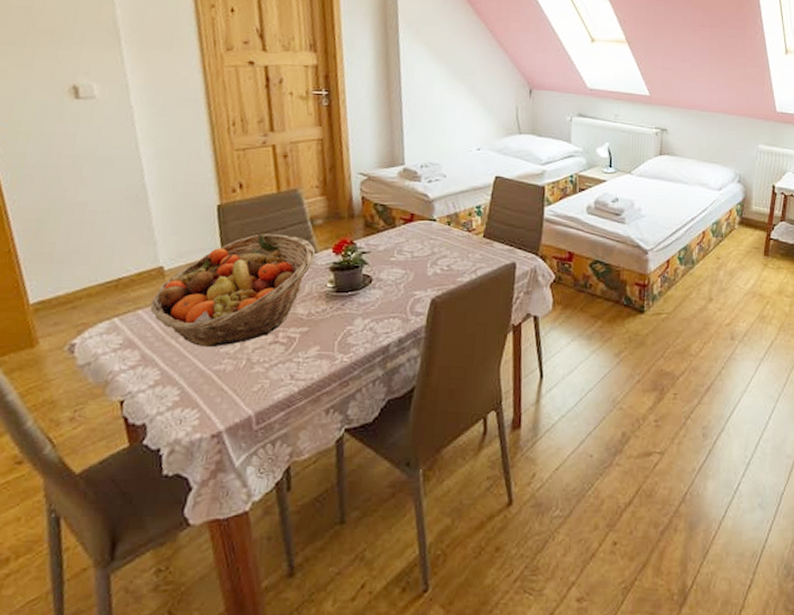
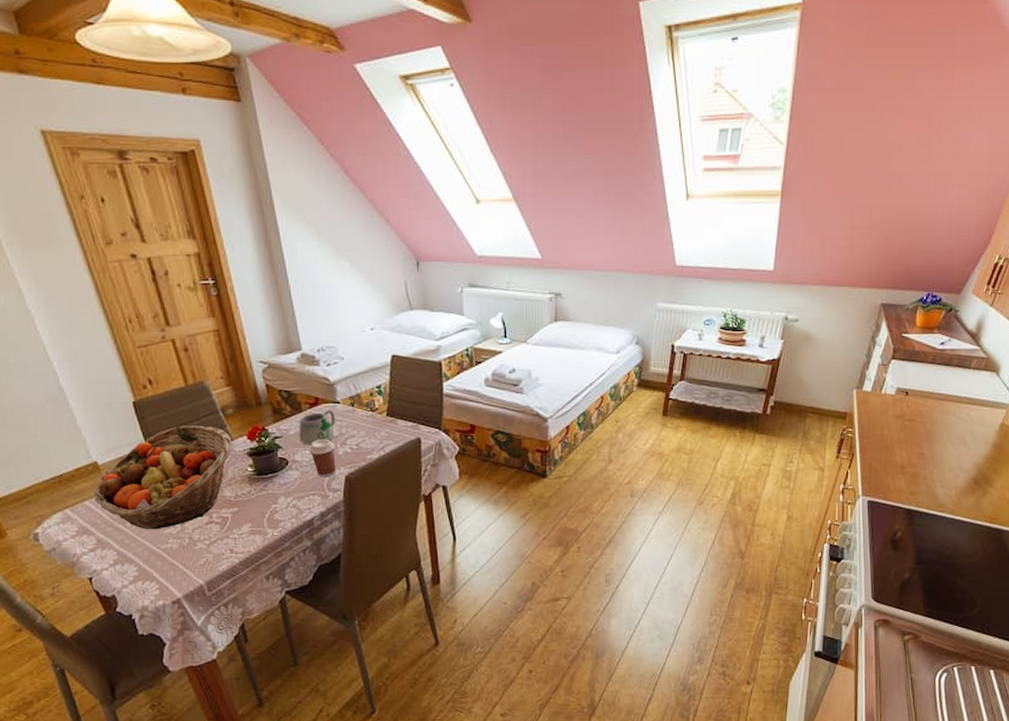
mug: none [388,227,437,263] -> present [299,410,345,445]
coffee cup: none [396,257,425,299] -> present [309,439,336,477]

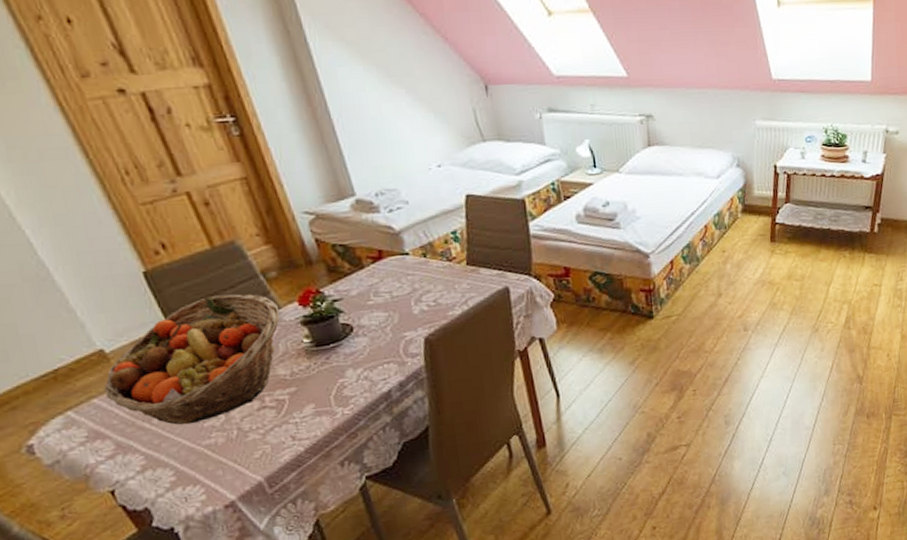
mug: present [299,410,345,445] -> none [361,263,419,307]
coffee cup: present [309,439,336,477] -> none [377,297,413,342]

